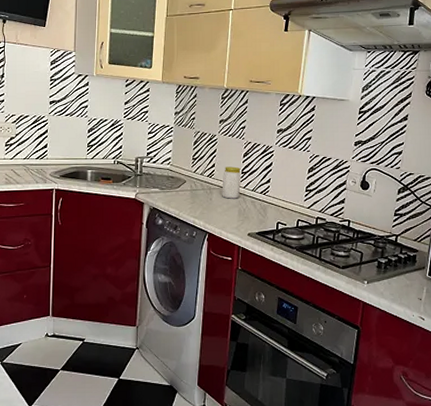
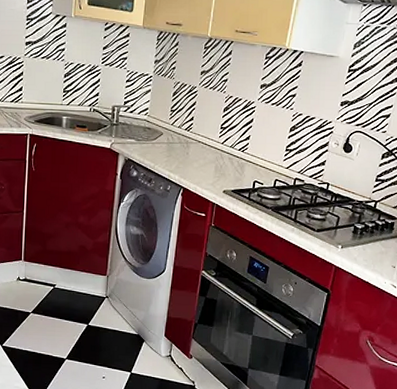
jar: present [222,166,241,199] -> none [199,121,220,154]

